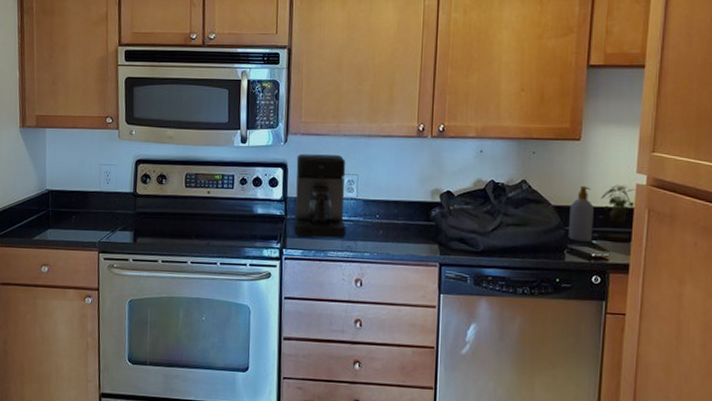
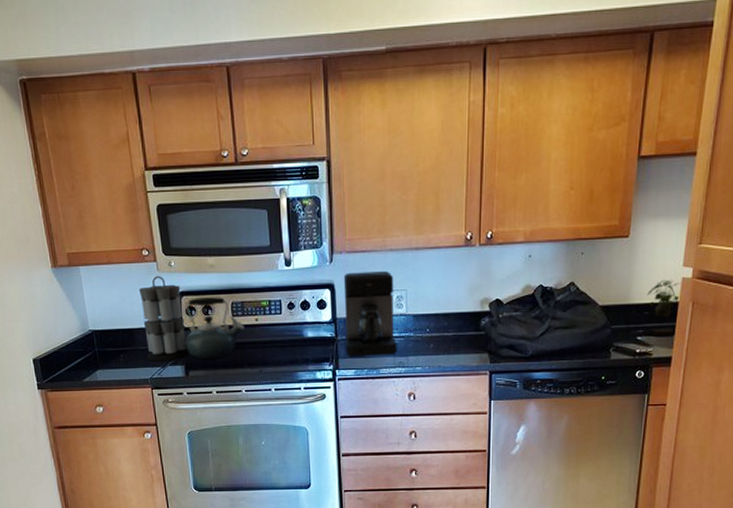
spice rack: none [98,142,140,226] -> present [138,275,190,362]
kettle: none [136,166,196,228] -> present [185,297,244,359]
soap bottle: present [567,185,594,242] -> none [614,283,640,339]

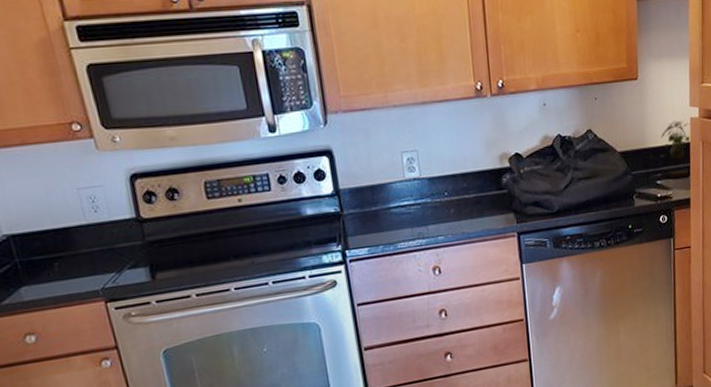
spice rack: present [138,275,190,362] -> none [71,155,154,267]
kettle: present [185,297,244,359] -> none [142,176,225,257]
coffee maker: present [343,271,397,356] -> none [342,131,415,233]

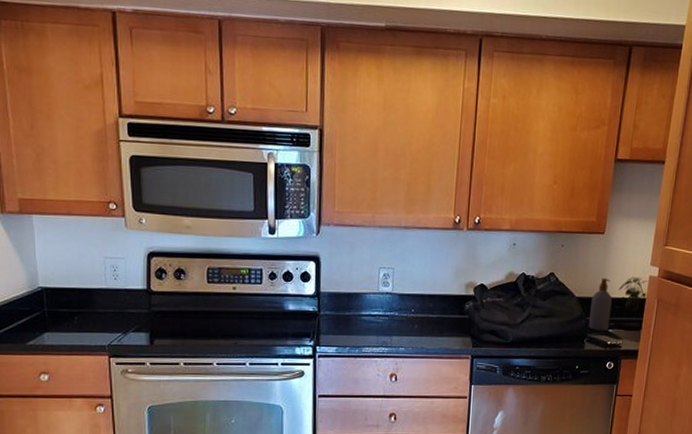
soap bottle: none [634,126,657,185] -> present [588,277,612,331]

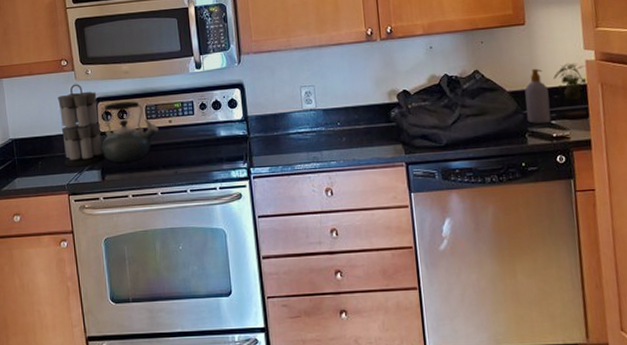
spice rack: none [101,232,156,327] -> present [57,83,106,167]
kettle: none [152,260,220,328] -> present [101,101,158,163]

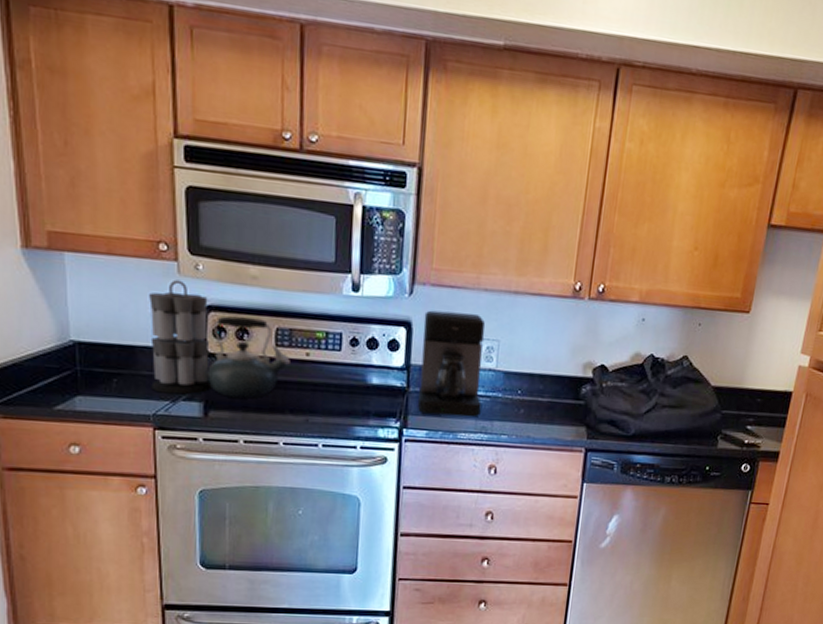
coffee maker: none [252,69,310,153] -> present [418,310,485,417]
soap bottle: present [524,68,551,124] -> none [723,364,754,427]
plant: present [553,62,590,120] -> none [760,365,798,429]

